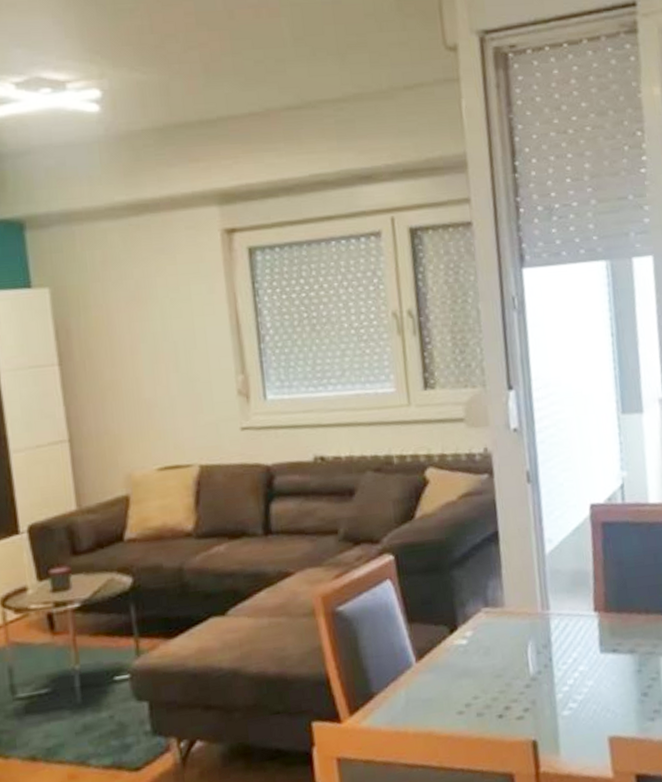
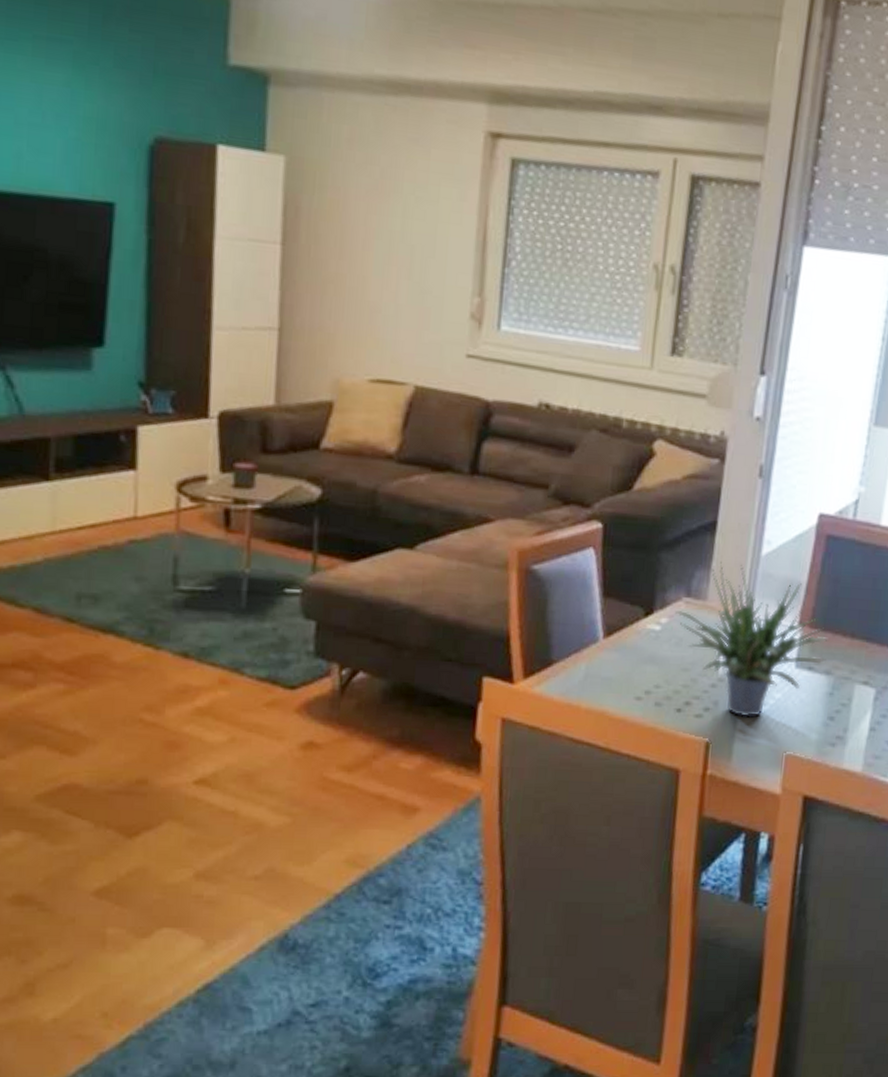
potted plant: none [478,567,628,710] -> present [676,561,828,717]

